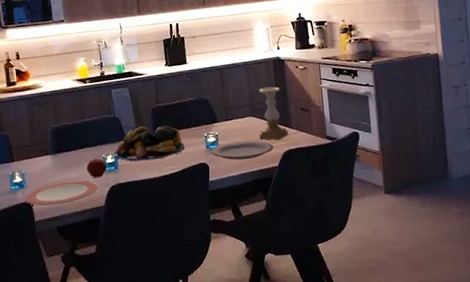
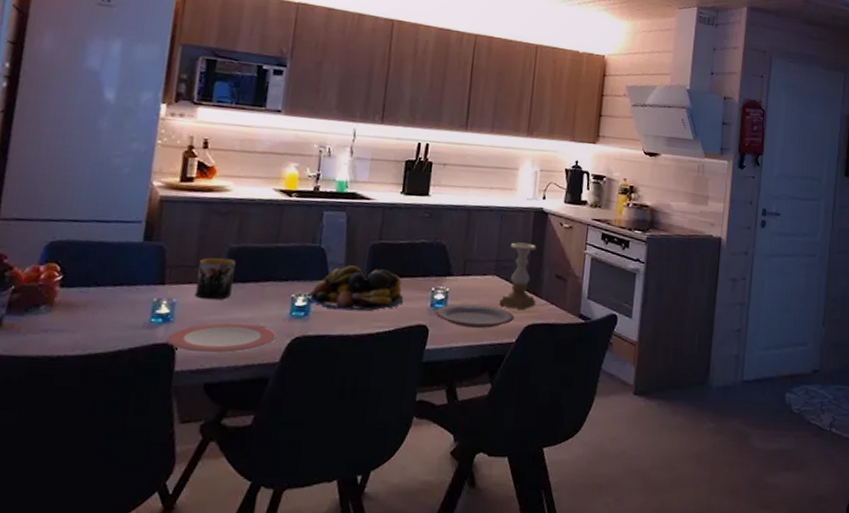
mug: none [34,136,60,168] -> present [194,257,236,300]
apple: present [86,158,107,178] -> none [265,297,295,324]

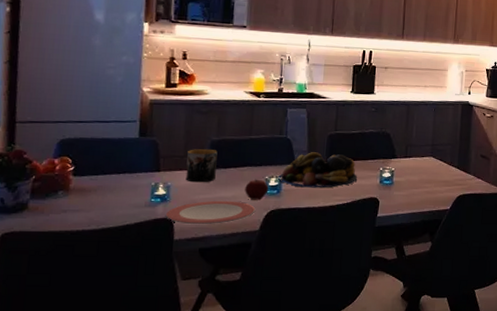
apple: none [265,297,295,324] -> present [245,179,269,200]
plate: present [435,303,514,328] -> none [384,180,448,199]
candle holder: present [499,242,537,310] -> none [435,130,466,183]

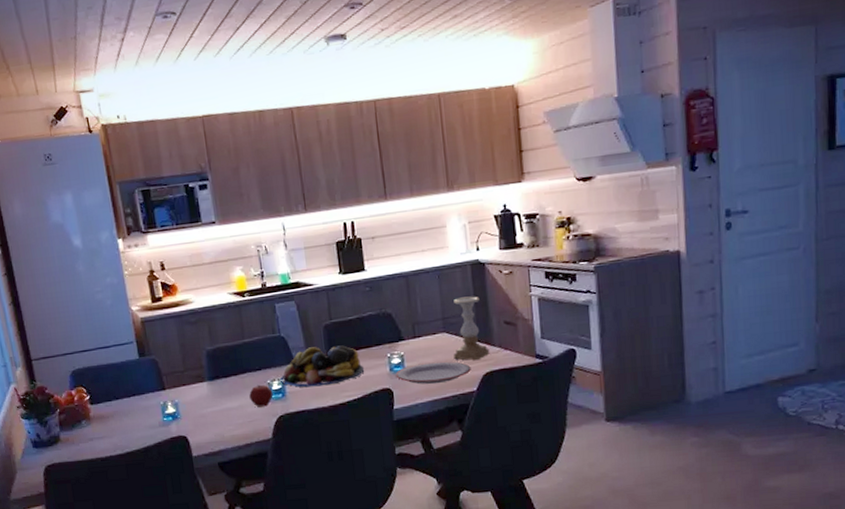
plate: present [165,200,255,225] -> none [179,410,264,440]
mug: present [185,148,218,183] -> none [187,359,219,397]
plate: none [384,180,448,199] -> present [395,361,471,385]
candle holder: none [435,130,466,183] -> present [453,296,490,360]

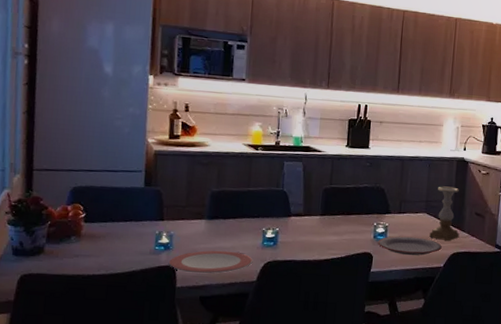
plate: none [179,410,264,440] -> present [168,250,252,274]
apple: present [249,384,273,407] -> none [243,230,266,252]
fruit bowl: present [280,345,365,388] -> none [275,205,352,242]

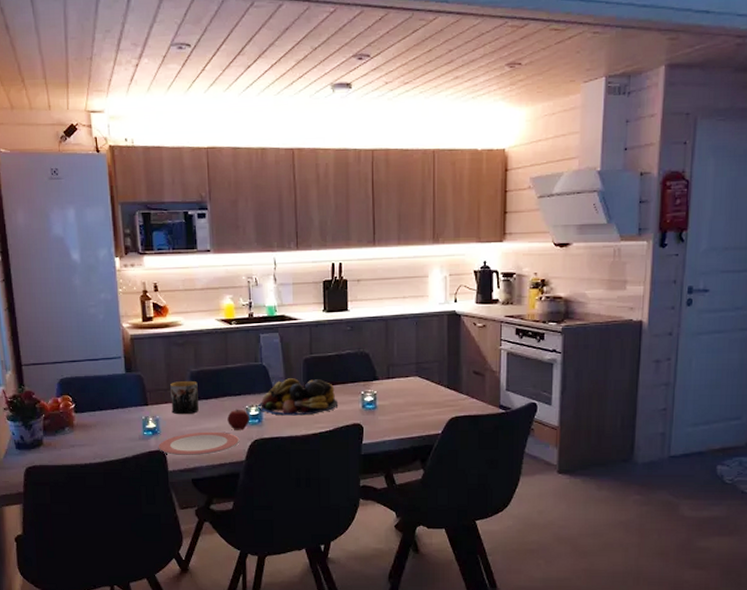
mug: none [187,199,217,233] -> present [170,380,199,415]
apple: none [243,230,266,252] -> present [227,409,250,430]
fruit bowl: none [275,205,352,242] -> present [258,378,339,416]
plate: present [377,236,442,256] -> none [367,403,438,423]
candle holder: present [429,186,460,241] -> none [423,345,457,404]

